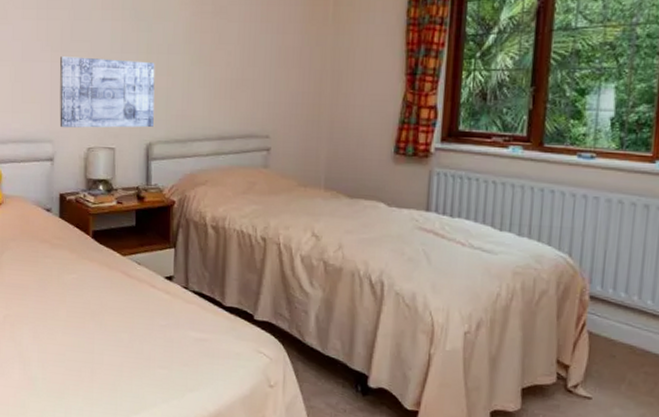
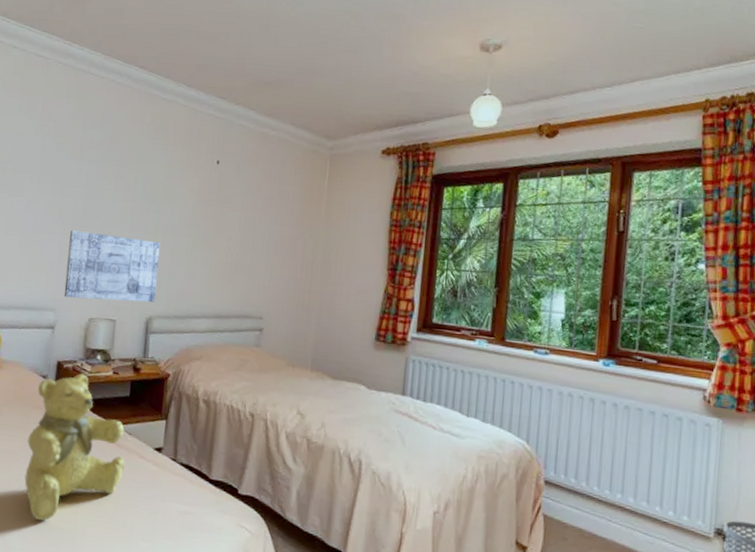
teddy bear: none [38,205,136,352] -> present [24,373,125,521]

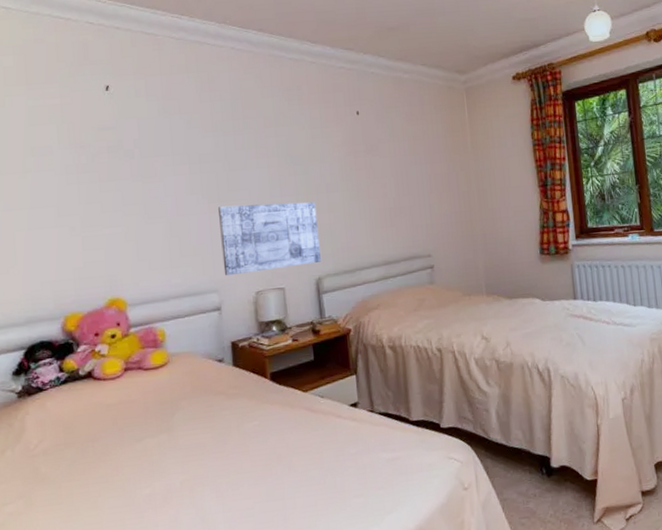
teddy bear: present [24,373,125,521] -> none [215,348,323,507]

